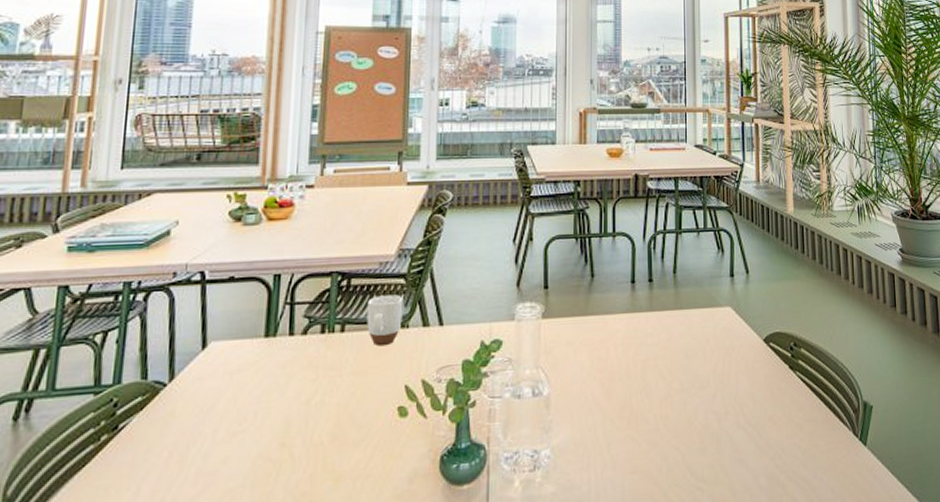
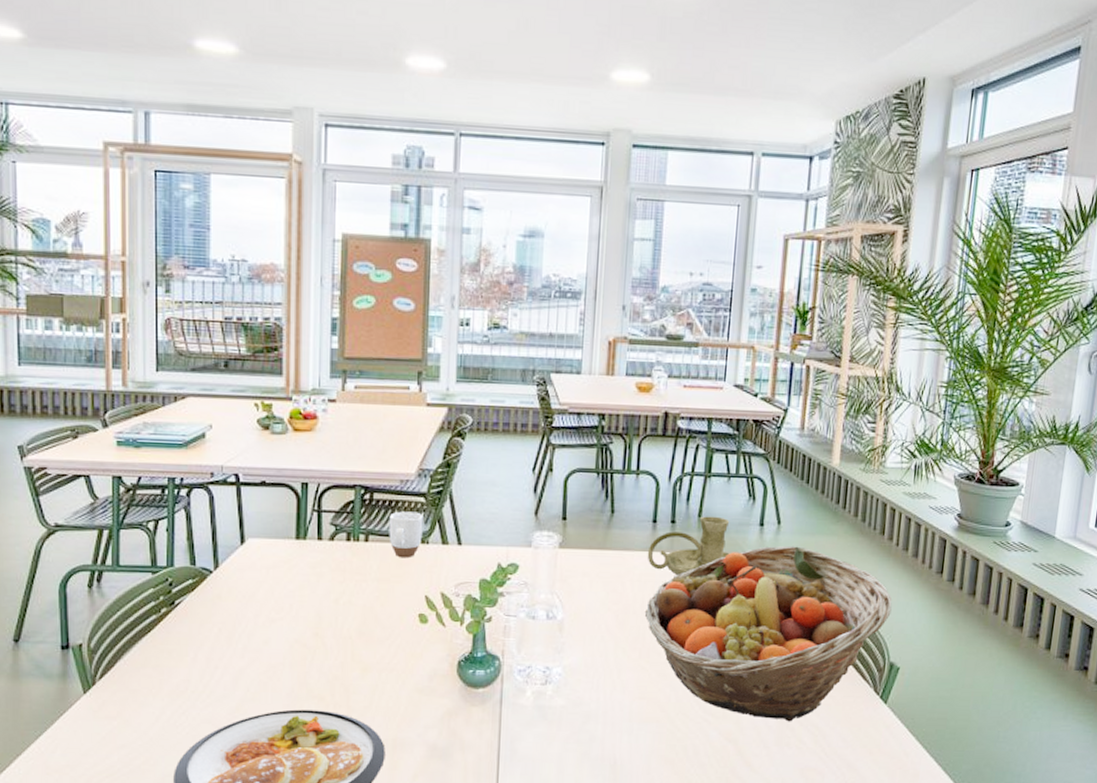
candle holder: none [628,271,706,336] -> present [647,516,730,576]
fruit basket: none [630,293,857,479] -> present [644,545,893,722]

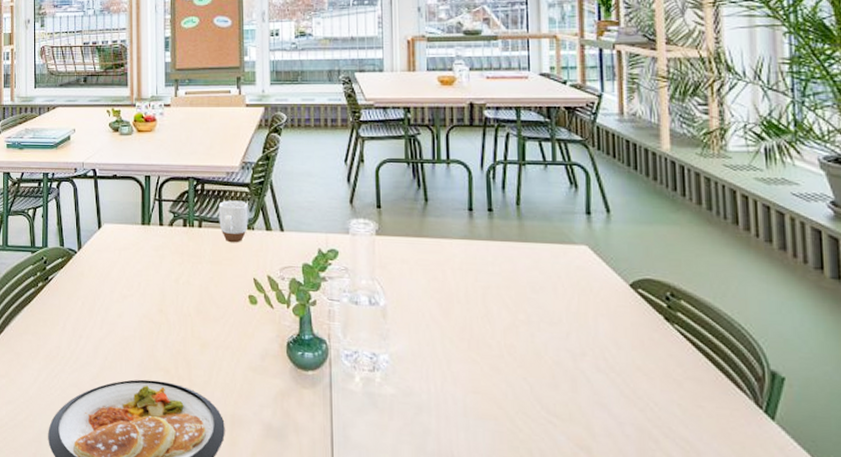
fruit basket: present [644,545,893,722] -> none [469,235,762,432]
candle holder: present [647,516,730,576] -> none [466,204,556,266]

